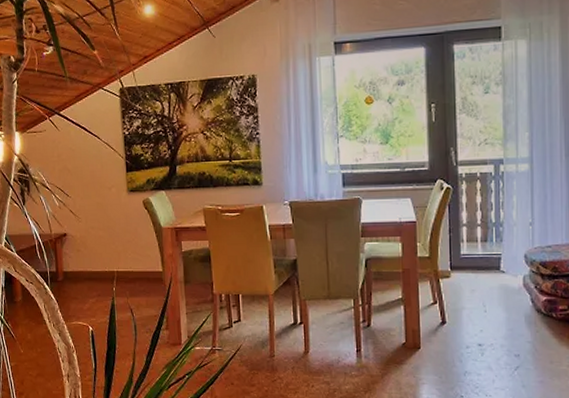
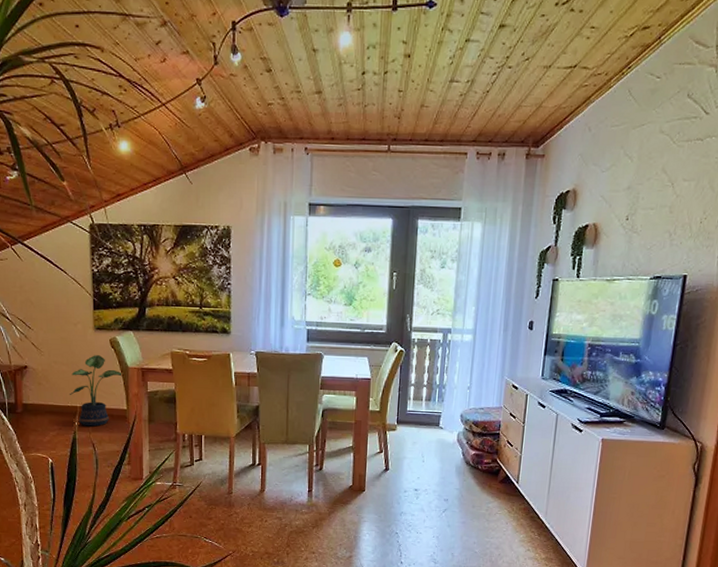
potted plant: none [106,217,158,291] -> present [69,355,123,427]

